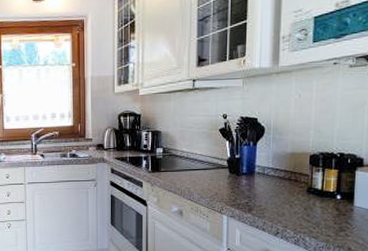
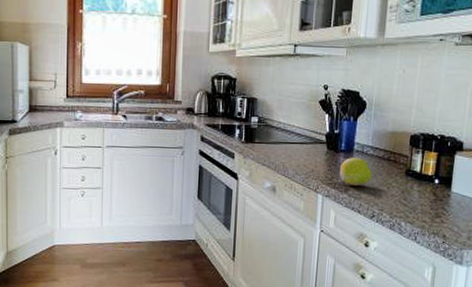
fruit: none [242,179,274,206] -> present [339,158,372,187]

